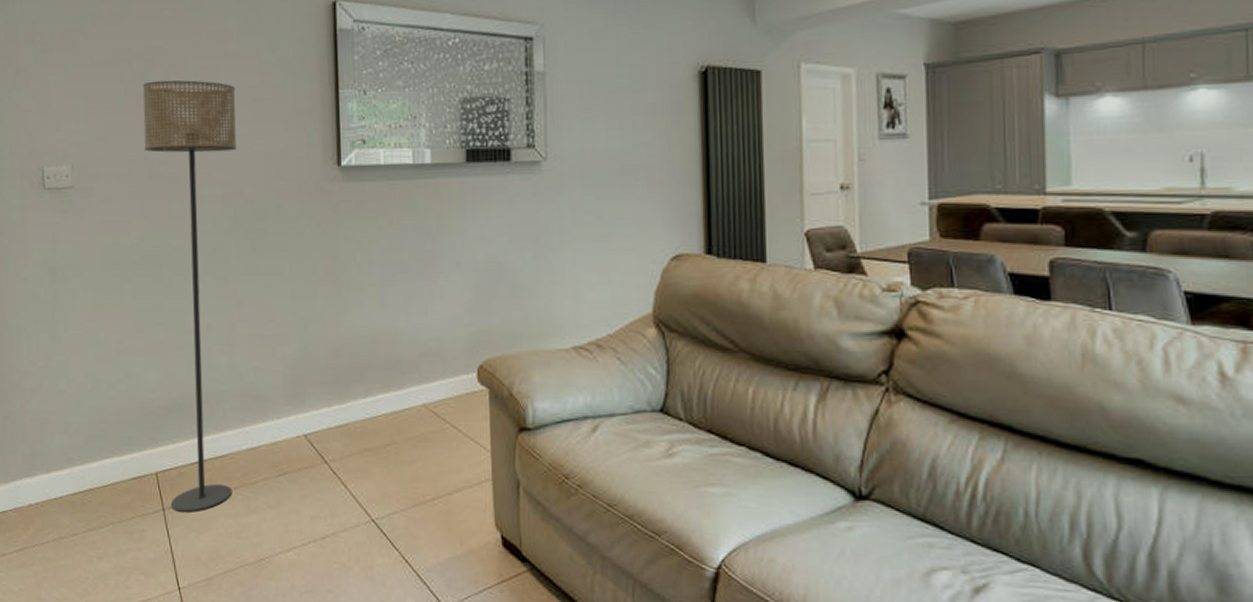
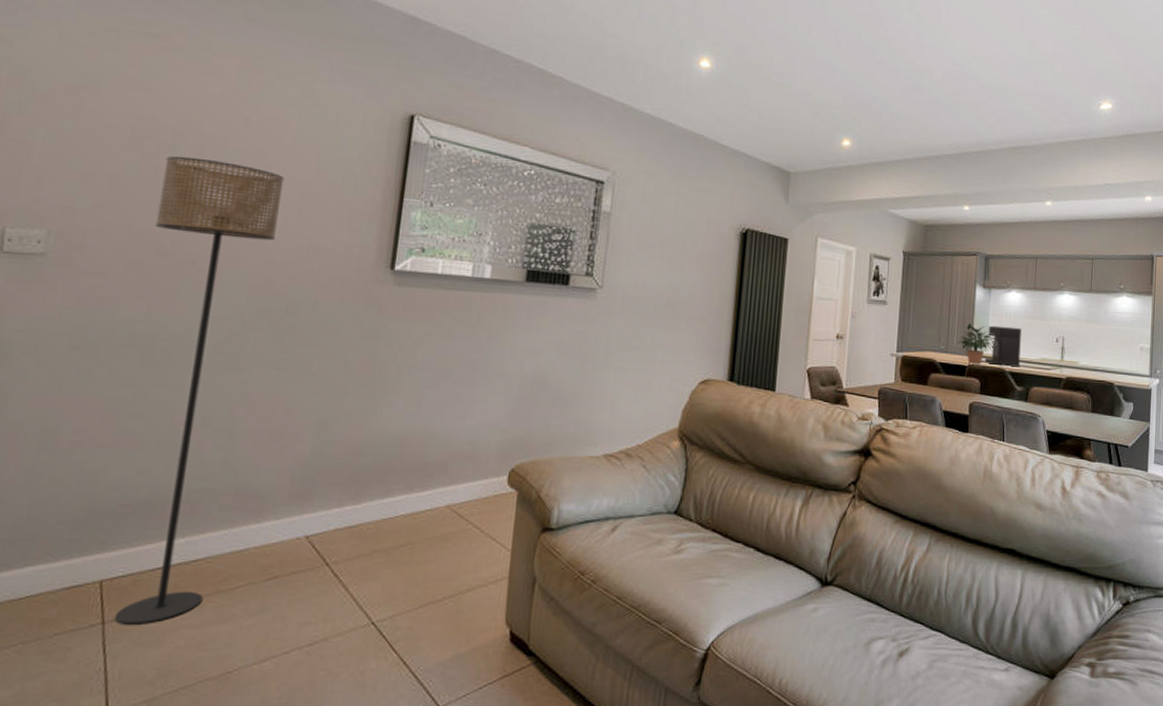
potted plant: none [1022,150,1087,206] -> present [958,323,997,365]
coffee maker: none [1068,147,1130,205] -> present [984,325,1022,368]

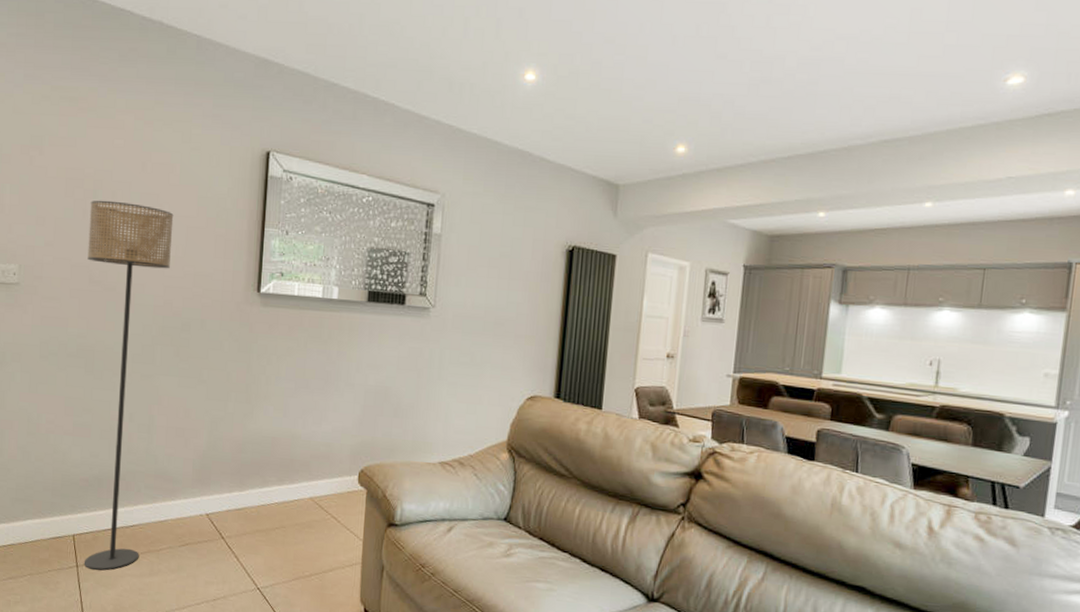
potted plant: present [958,323,997,365] -> none [805,343,854,389]
coffee maker: present [984,325,1022,368] -> none [837,345,885,393]

